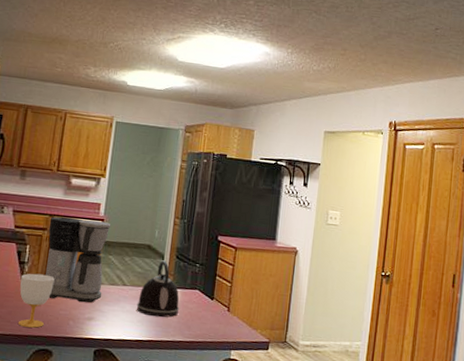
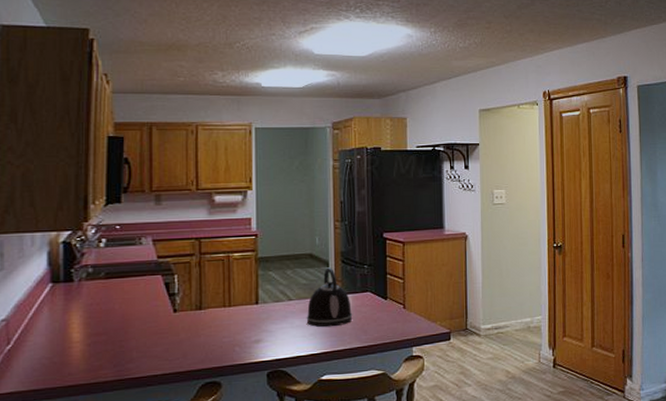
cup: present [17,273,55,328] -> none [172,303,212,362]
coffee maker: present [46,216,111,303] -> none [196,236,267,327]

